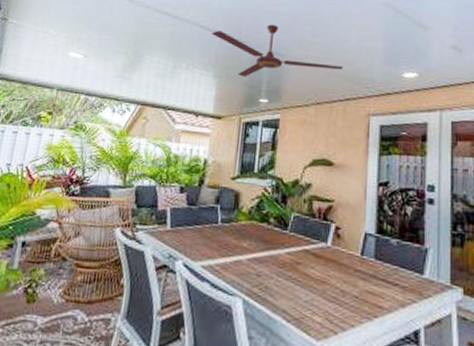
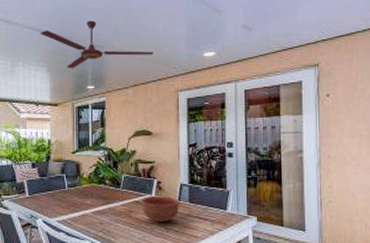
bowl: none [312,245,364,283] -> present [141,196,181,222]

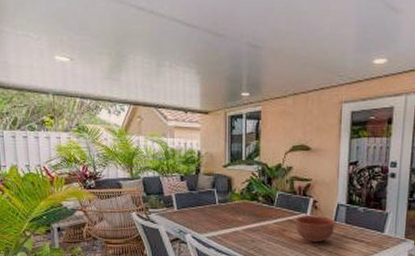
ceiling fan: present [40,20,153,69] -> none [189,15,317,72]

